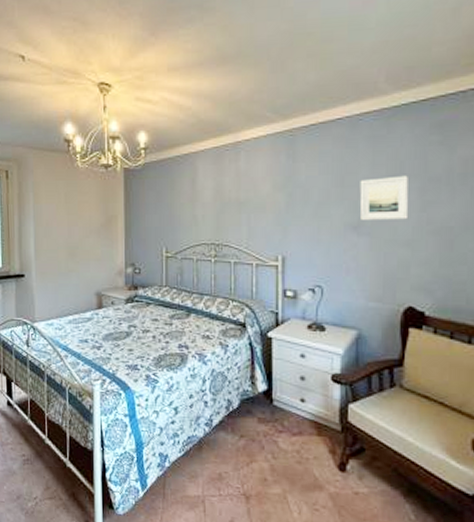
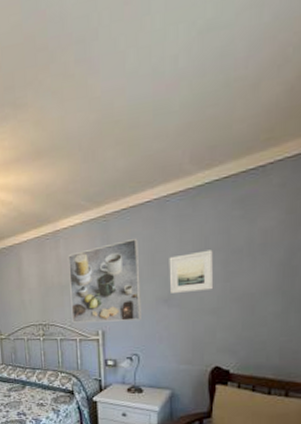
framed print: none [249,158,328,247] -> present [68,239,141,323]

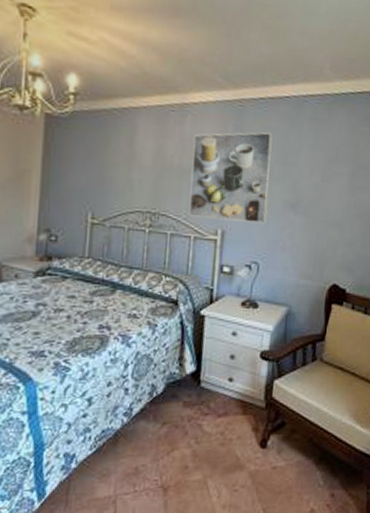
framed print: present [169,249,214,293] -> none [299,160,342,202]

